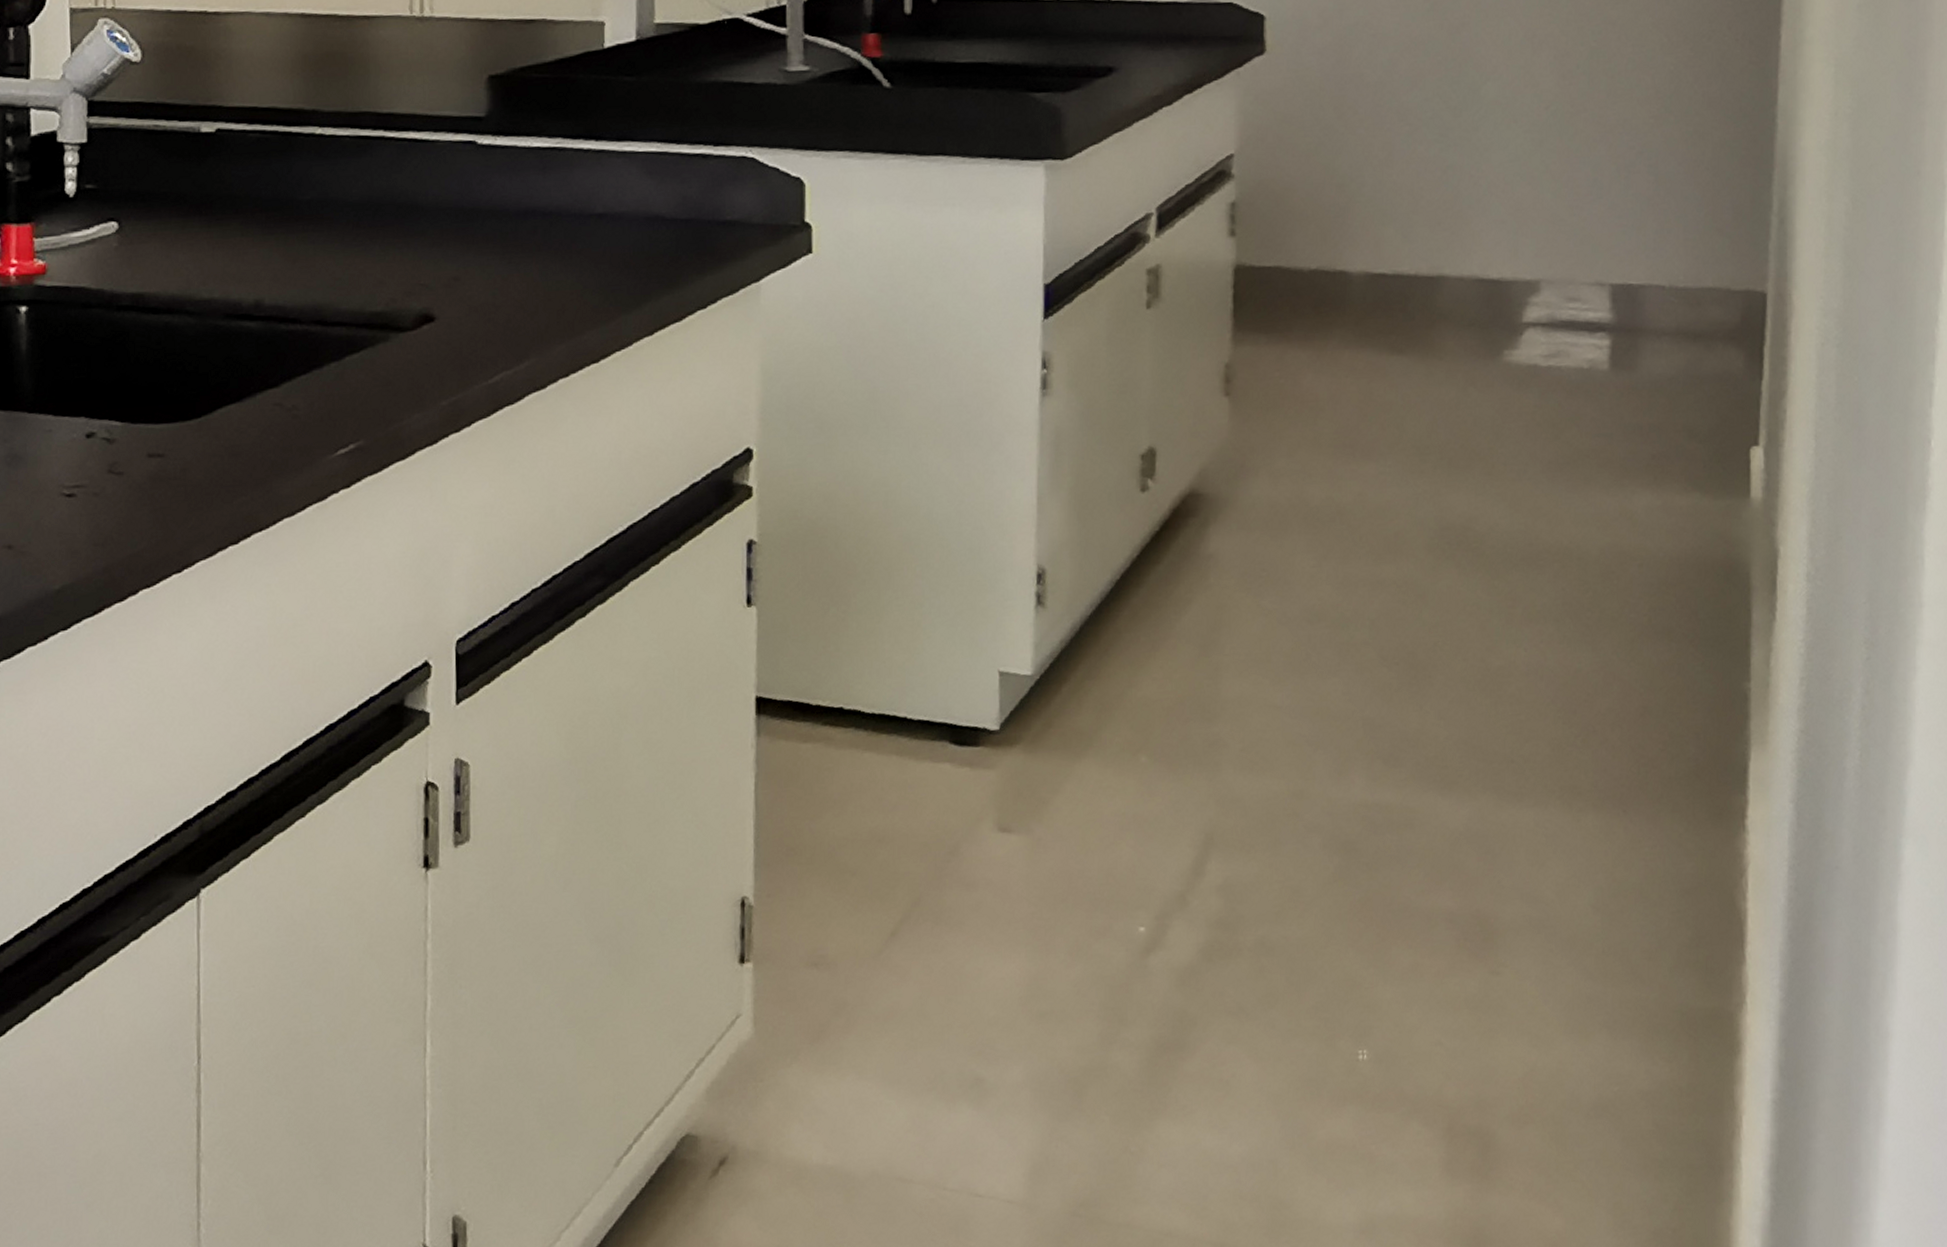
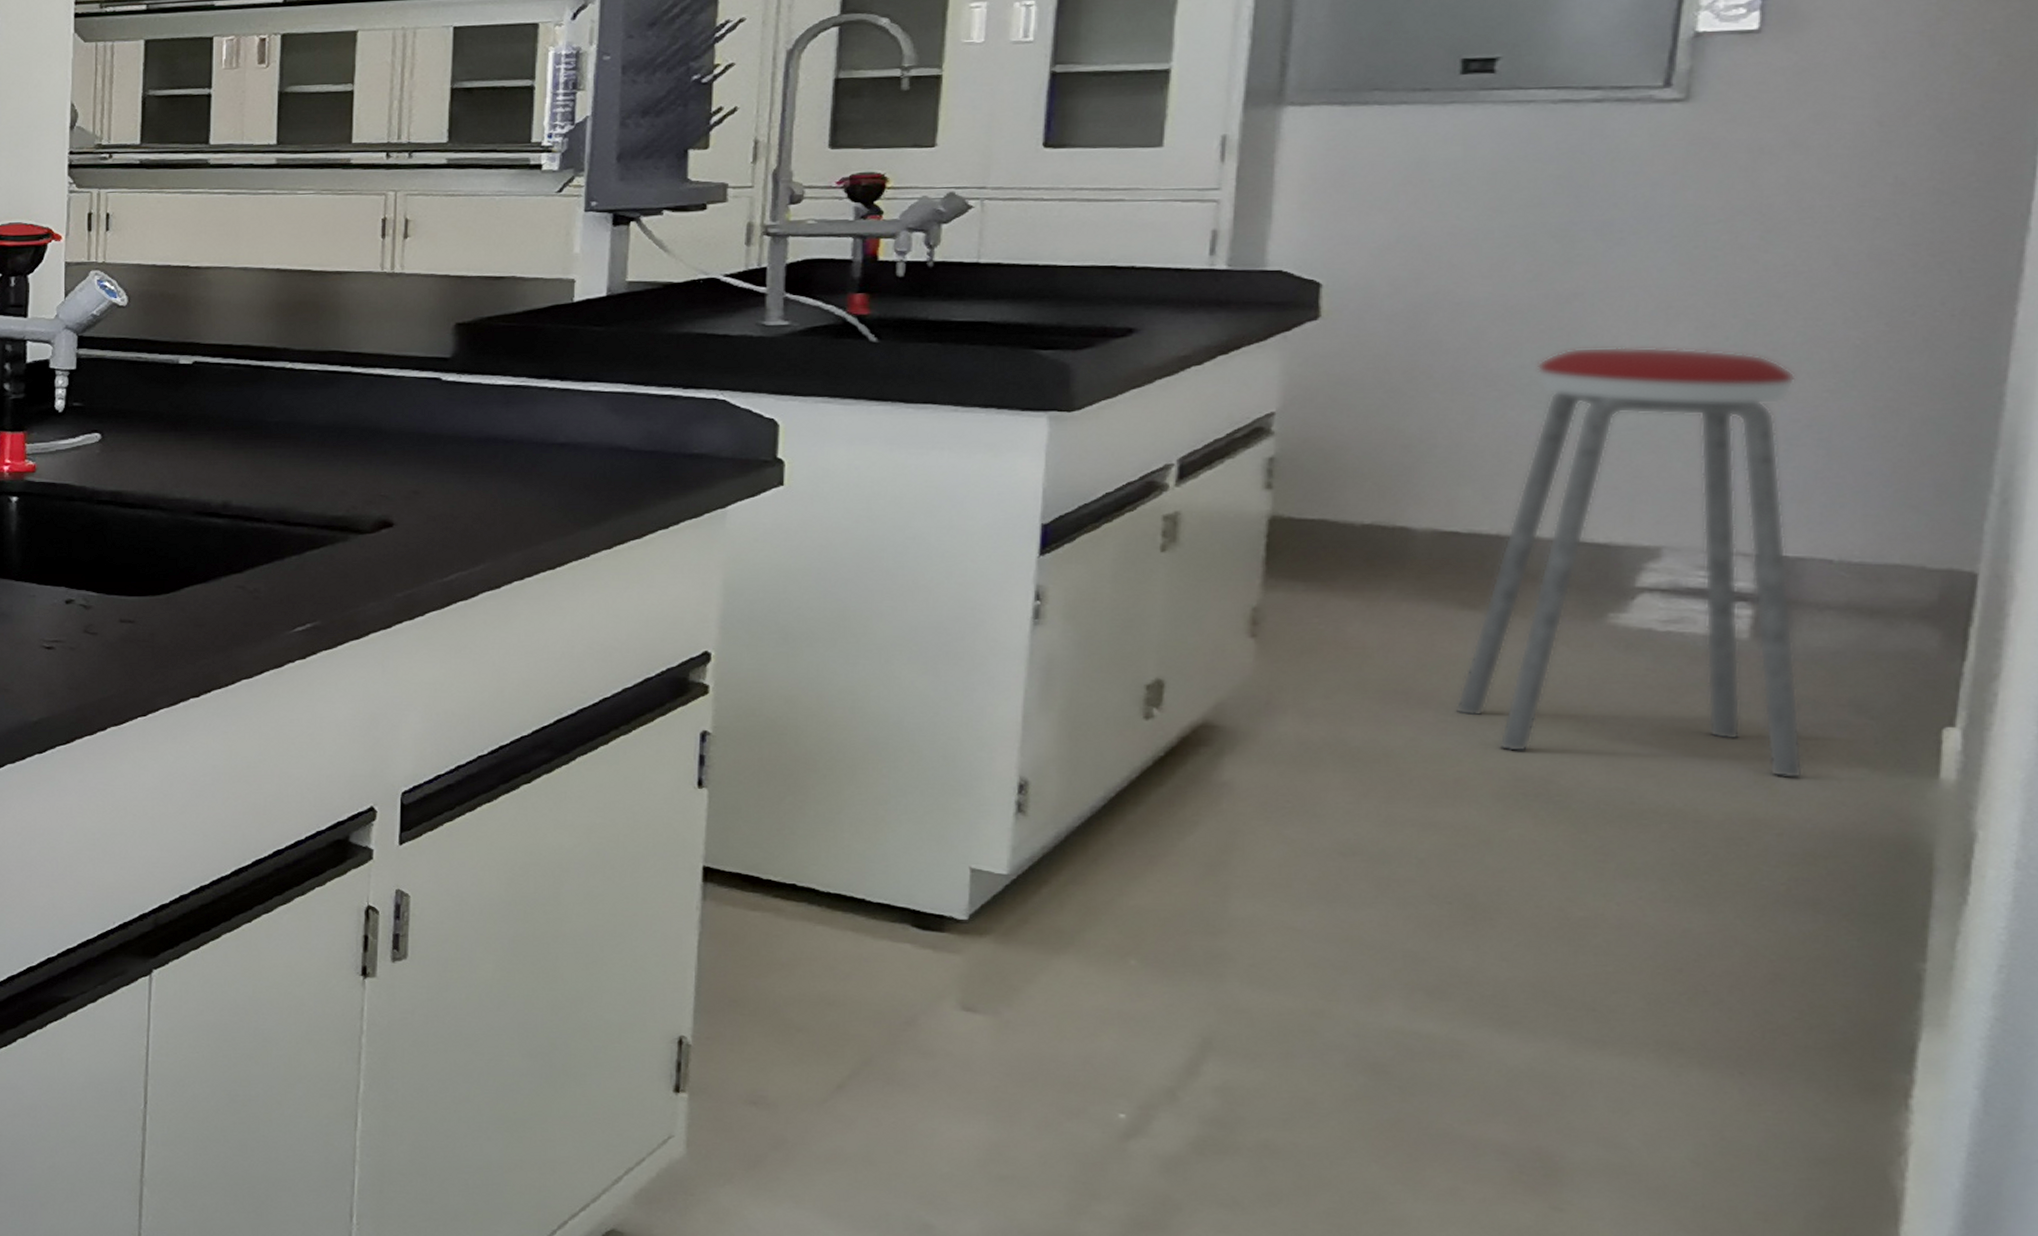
music stool: none [1391,76,1655,509] -> present [1455,346,1804,779]

